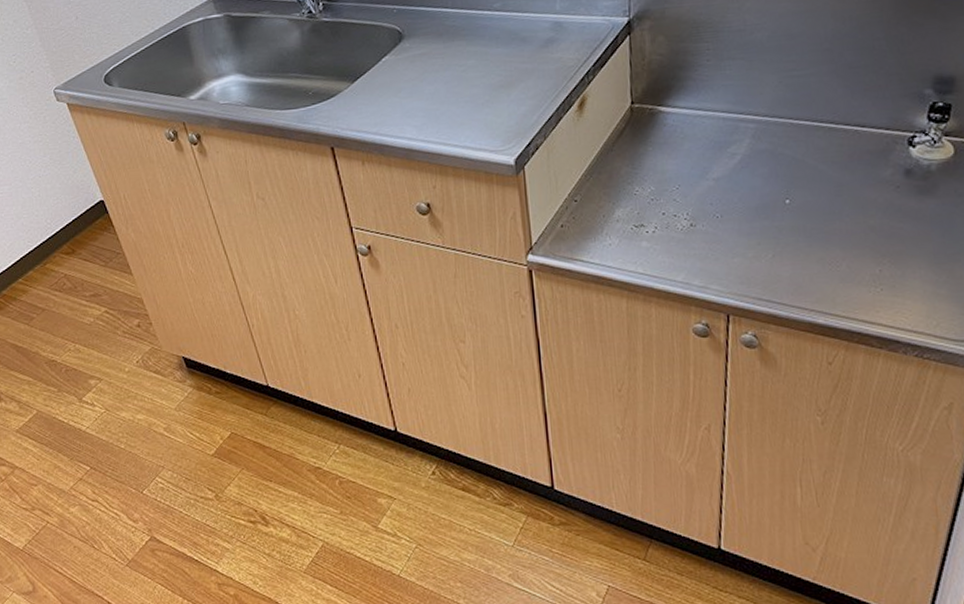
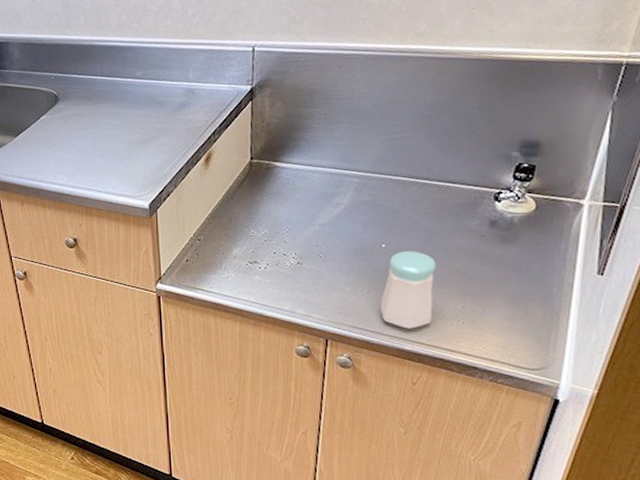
salt shaker: none [787,207,848,299] -> present [380,251,437,329]

